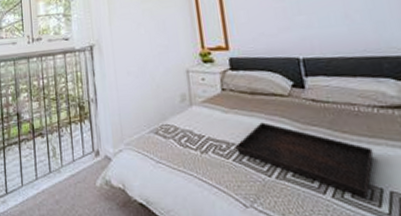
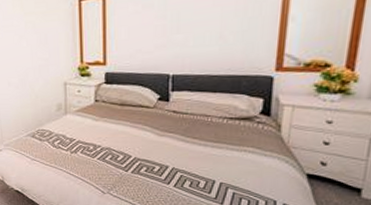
serving tray: present [235,122,374,198] -> none [101,129,215,187]

